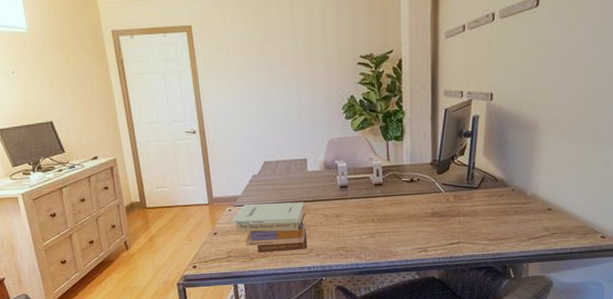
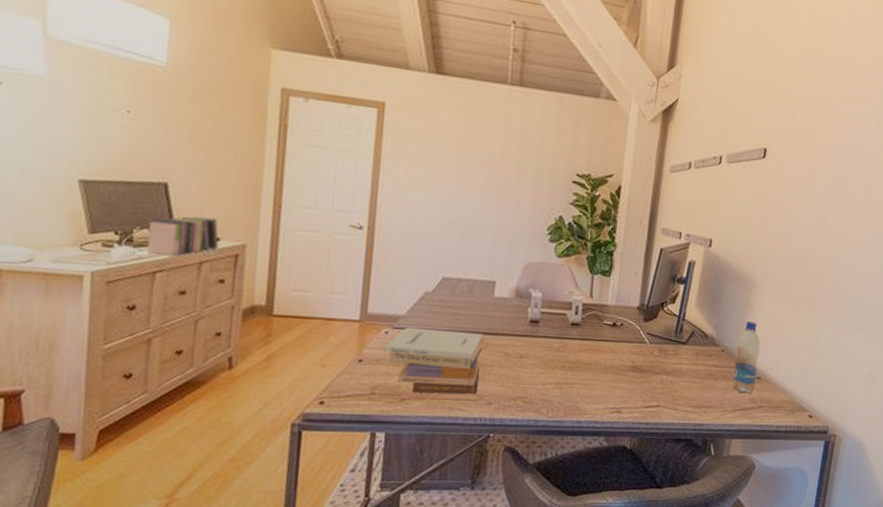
books: none [48,143,98,176] -> present [148,216,219,257]
bottle: none [525,161,549,224] -> present [732,321,761,394]

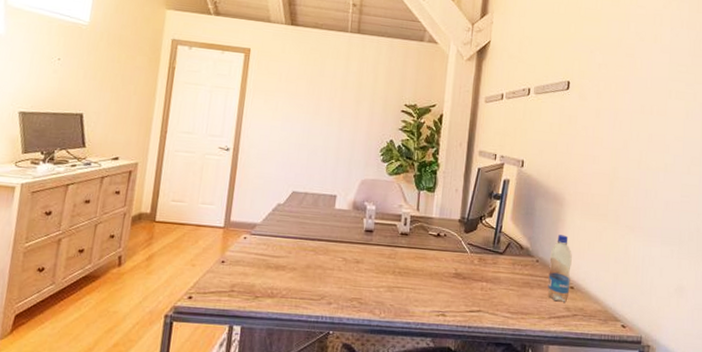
books: present [148,216,219,257] -> none [64,139,118,172]
books: present [384,327,484,394] -> none [242,233,326,295]

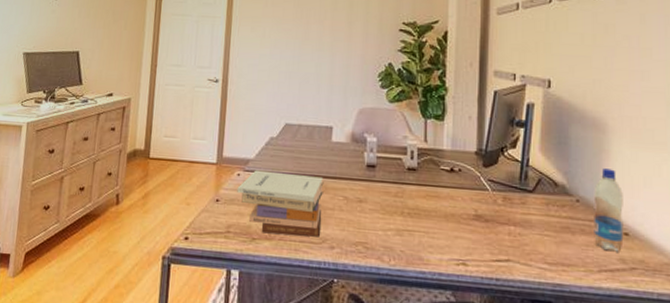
books: none [242,233,326,295] -> present [237,170,324,237]

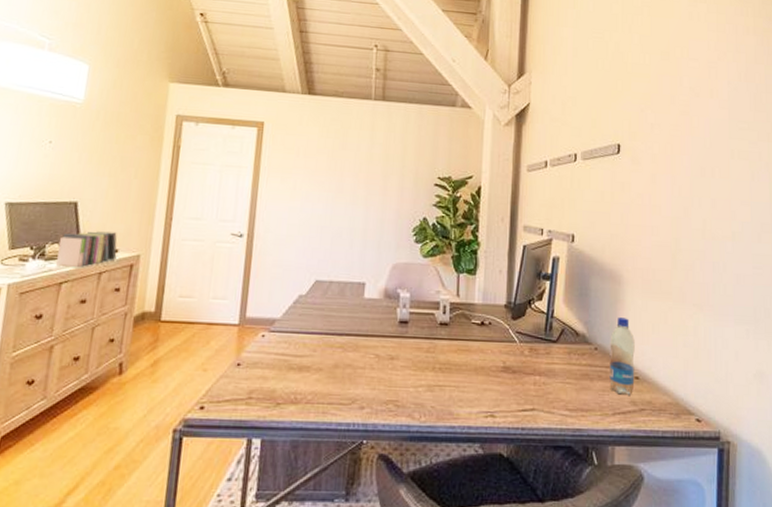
books: none [64,77,112,110] -> present [56,231,117,268]
books: present [237,170,324,237] -> none [261,330,355,398]

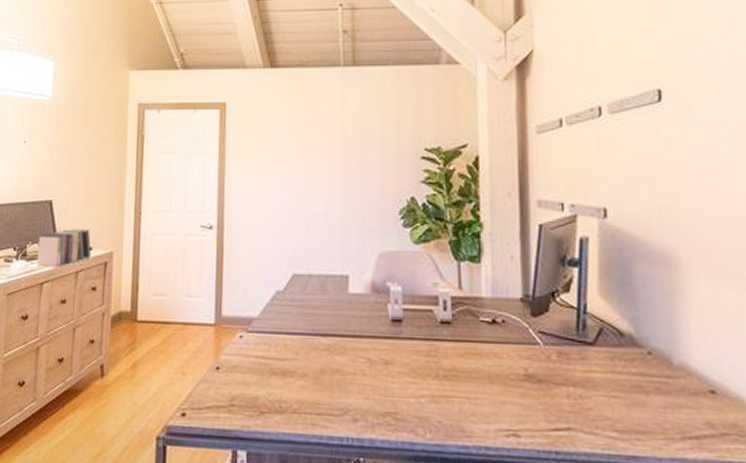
bottle: present [609,317,635,395] -> none [668,312,710,415]

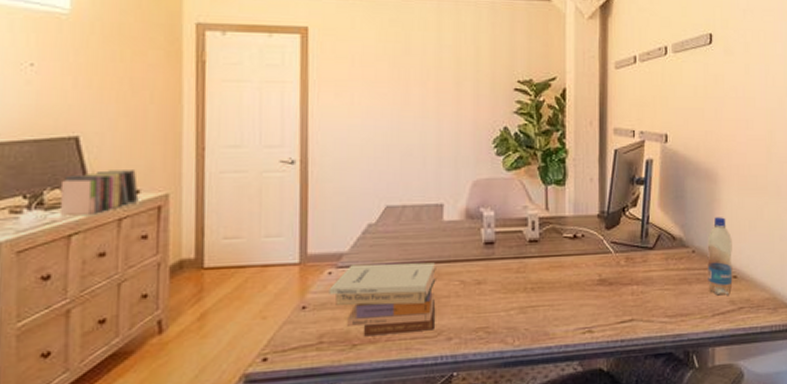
books: none [240,330,342,408] -> present [329,262,436,337]
bottle: none [668,312,710,415] -> present [707,217,733,296]

